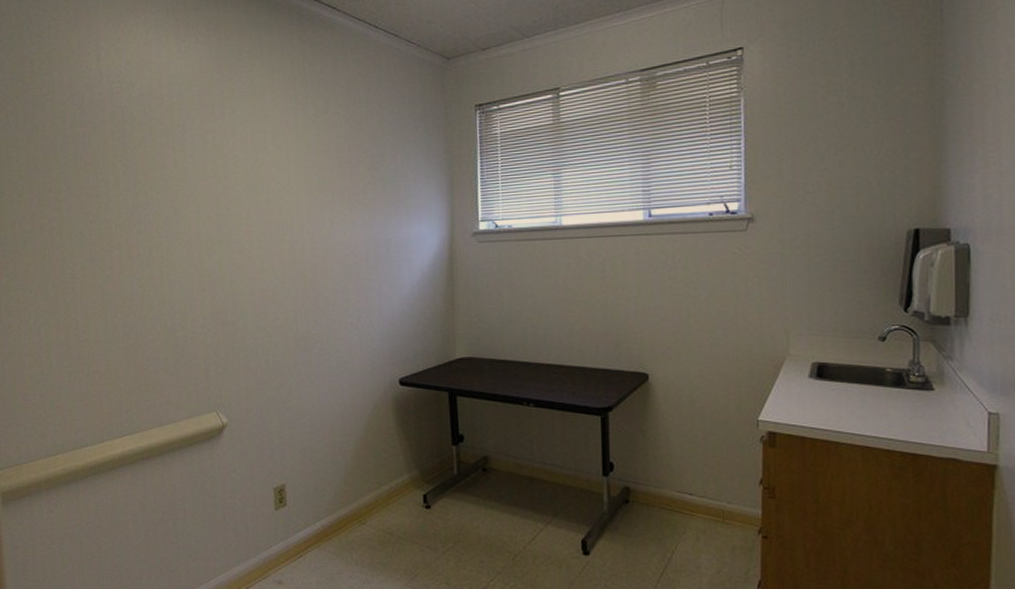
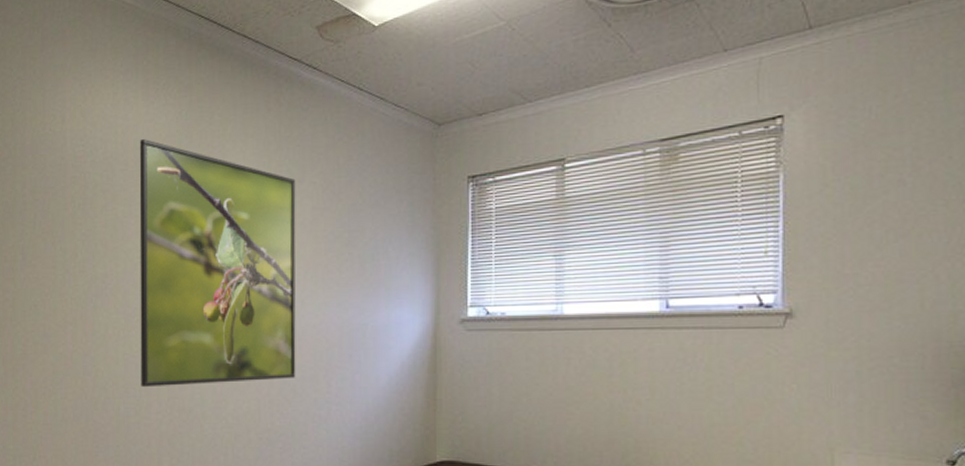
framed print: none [173,74,328,305] -> present [139,138,296,388]

